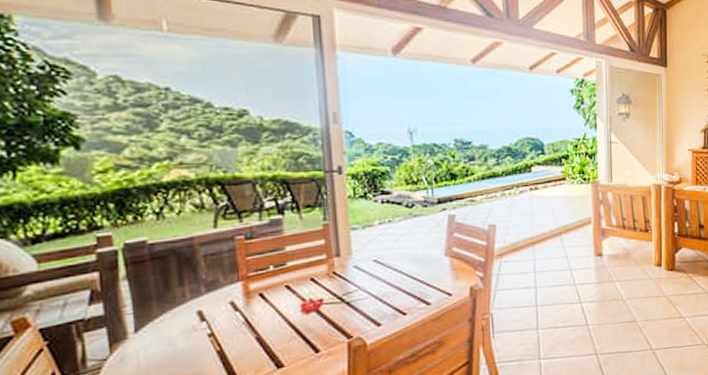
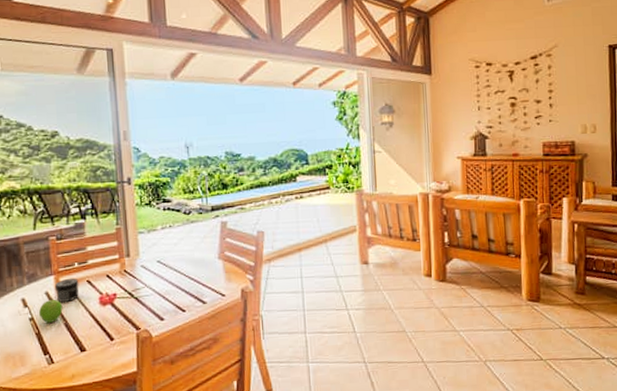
fruit: none [222,309,254,338] -> present [39,299,63,323]
jar: none [242,283,275,313] -> present [54,278,79,302]

